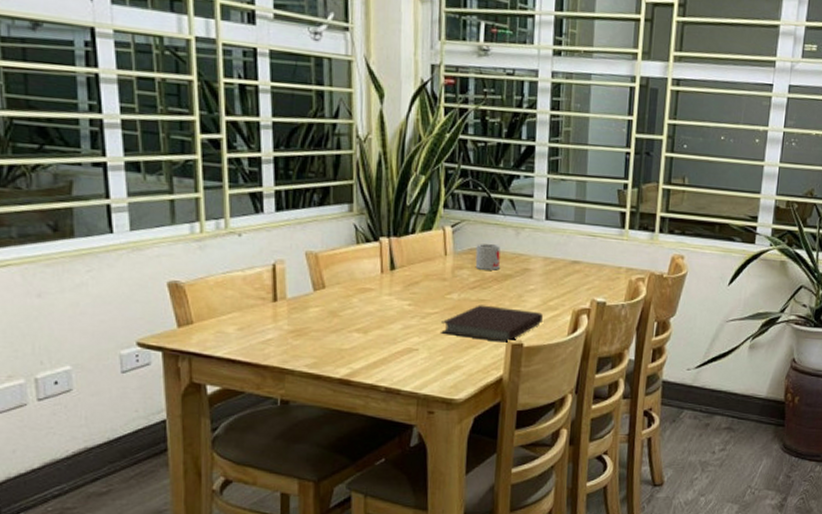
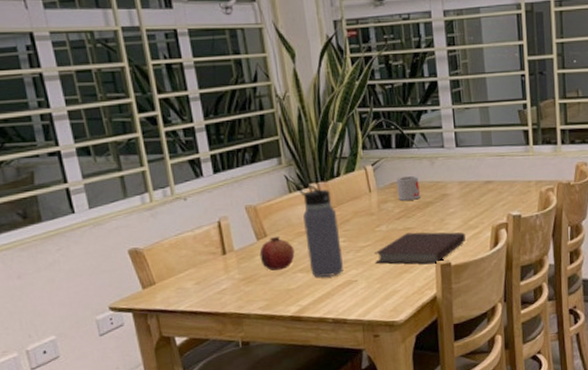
fruit: none [314,289,354,327] -> present [259,236,295,271]
water bottle: none [366,234,406,342] -> present [296,182,344,278]

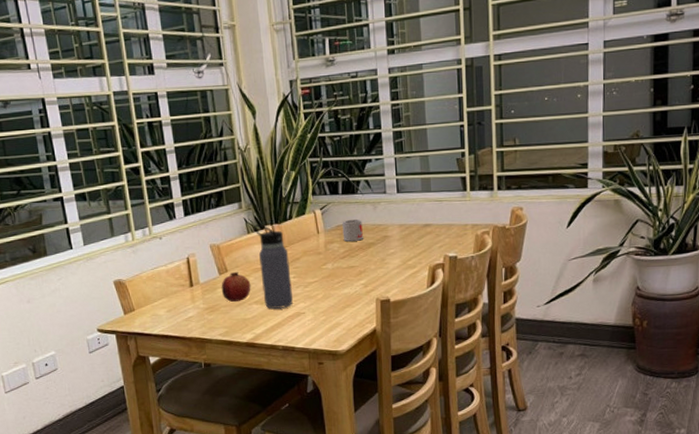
notebook: present [375,232,466,264] -> none [321,270,404,300]

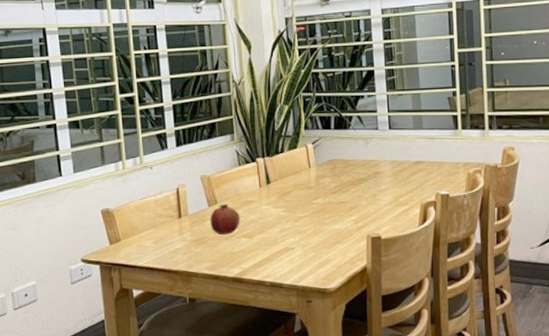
water bottle: present [254,224,294,309] -> none [246,157,283,244]
mug: present [342,218,363,242] -> none [334,154,355,177]

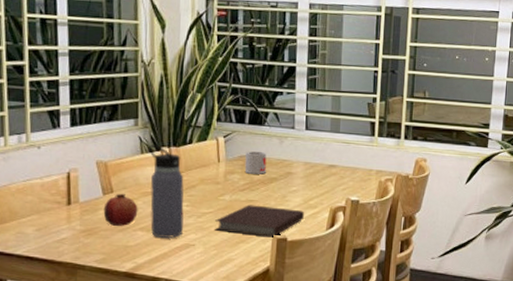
water bottle: none [246,157,283,244] -> present [149,145,184,239]
notebook: none [311,206,395,237] -> present [215,205,304,238]
mug: none [334,154,355,177] -> present [244,151,267,174]

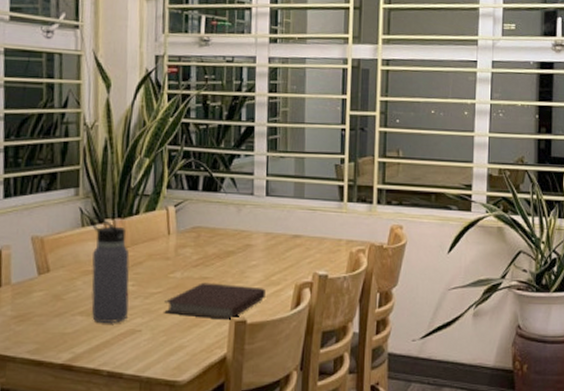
fruit: present [103,193,138,226] -> none [38,272,78,310]
mug: present [244,151,267,174] -> none [198,221,223,248]

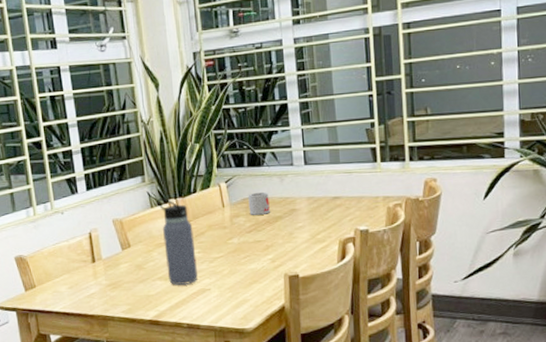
notebook: present [164,282,265,320] -> none [227,245,313,276]
mug: none [198,221,223,248] -> present [248,191,270,215]

